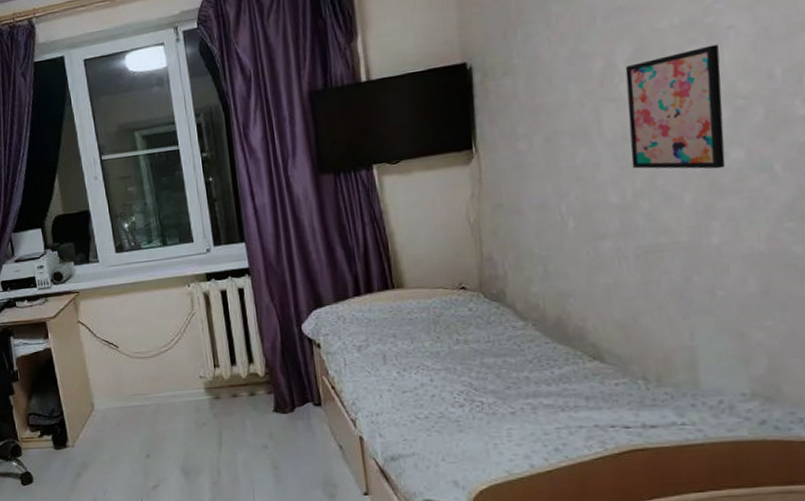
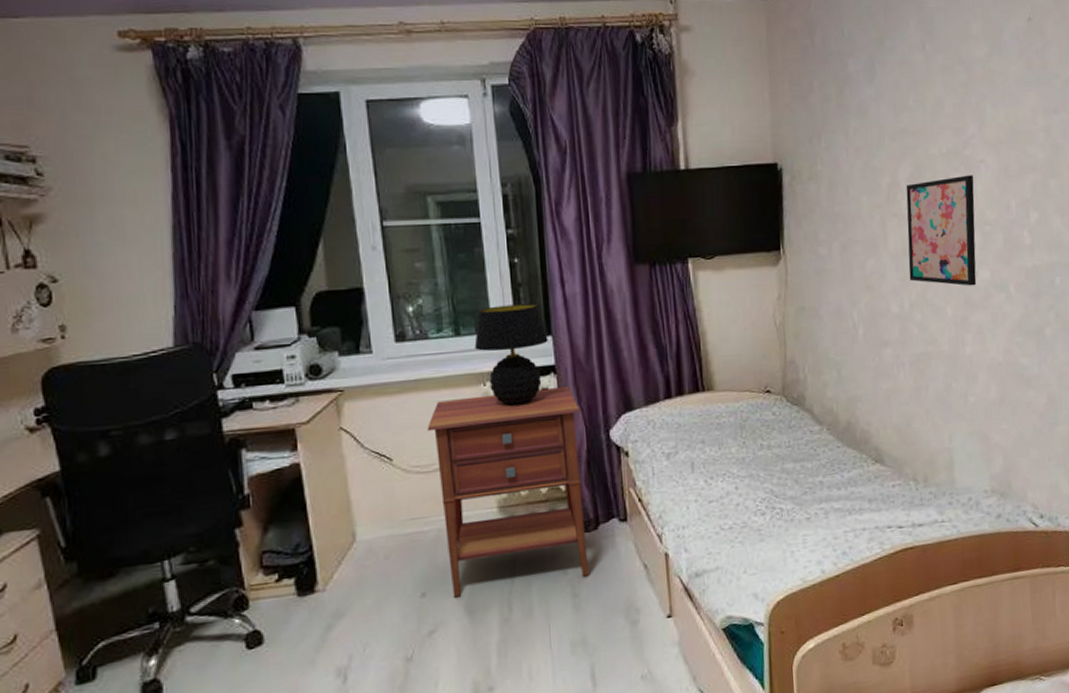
nightstand: none [144,285,288,460] -> present [427,385,589,598]
table lamp: none [179,215,242,304] -> present [474,303,548,407]

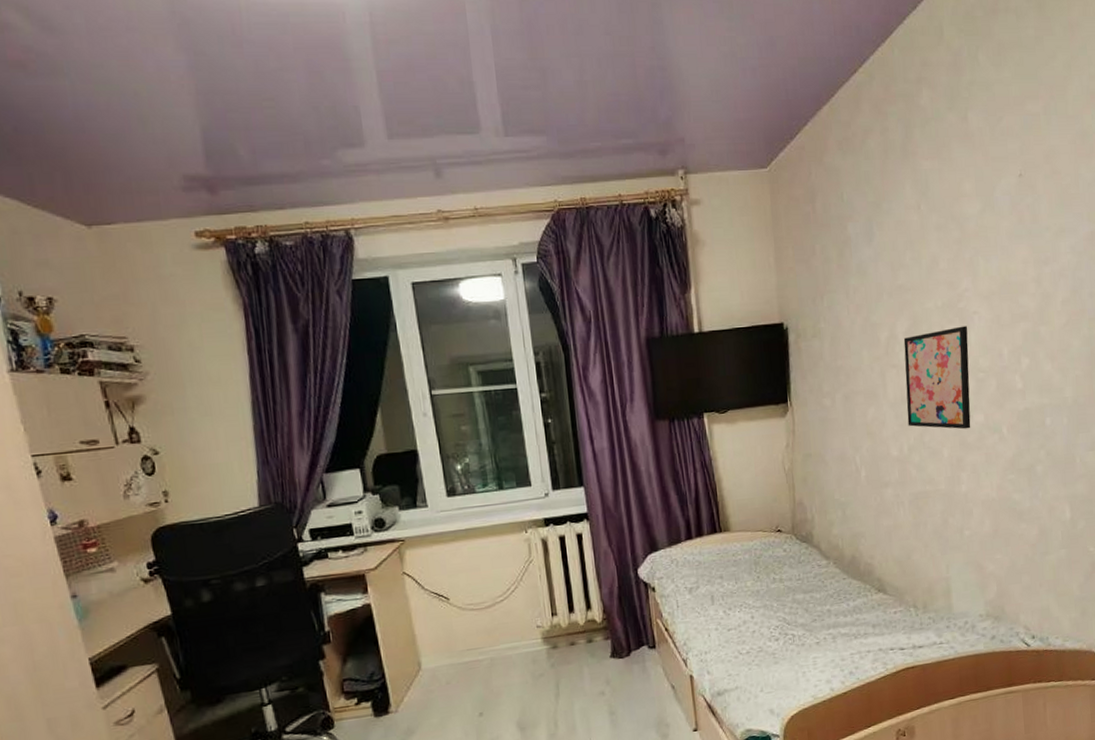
nightstand: present [427,385,589,598] -> none [478,530,624,716]
table lamp: present [474,303,548,407] -> none [516,458,581,551]

